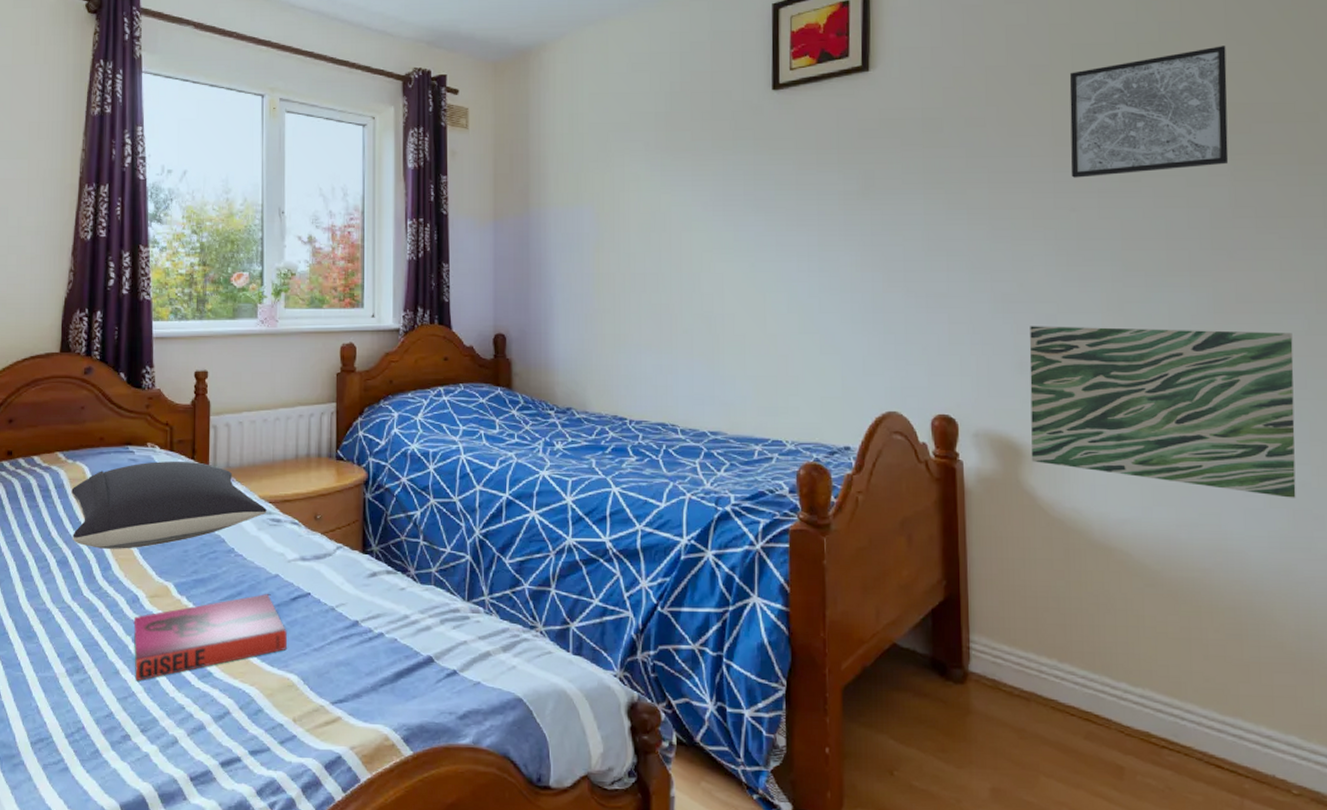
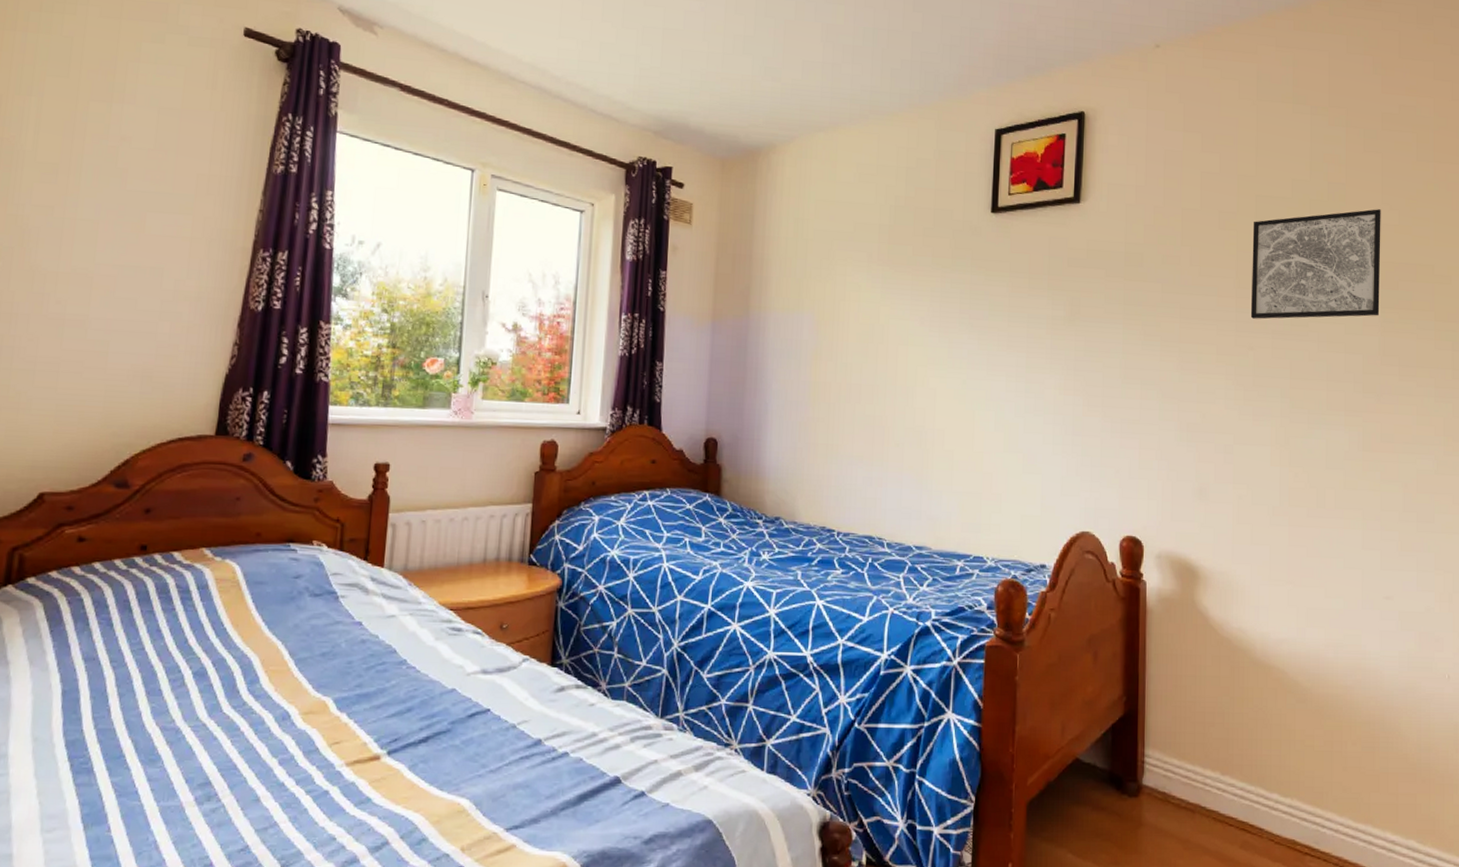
pillow: present [71,461,267,549] -> none [214,562,447,660]
hardback book: present [134,594,287,681] -> none [278,710,461,810]
wall art: present [1029,326,1296,498] -> none [1205,455,1424,622]

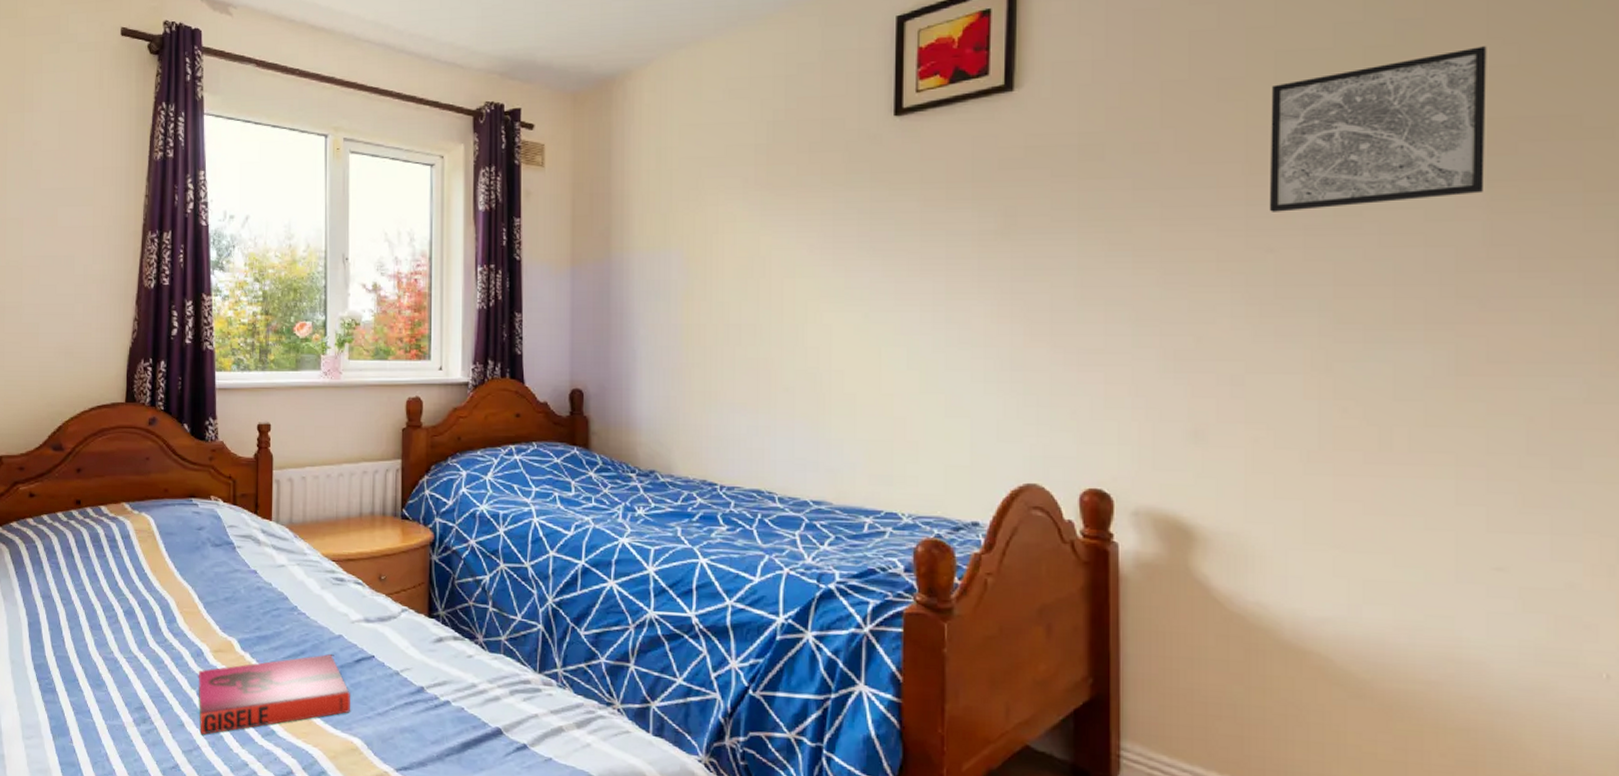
hardback book: none [278,710,461,810] -> present [199,654,350,735]

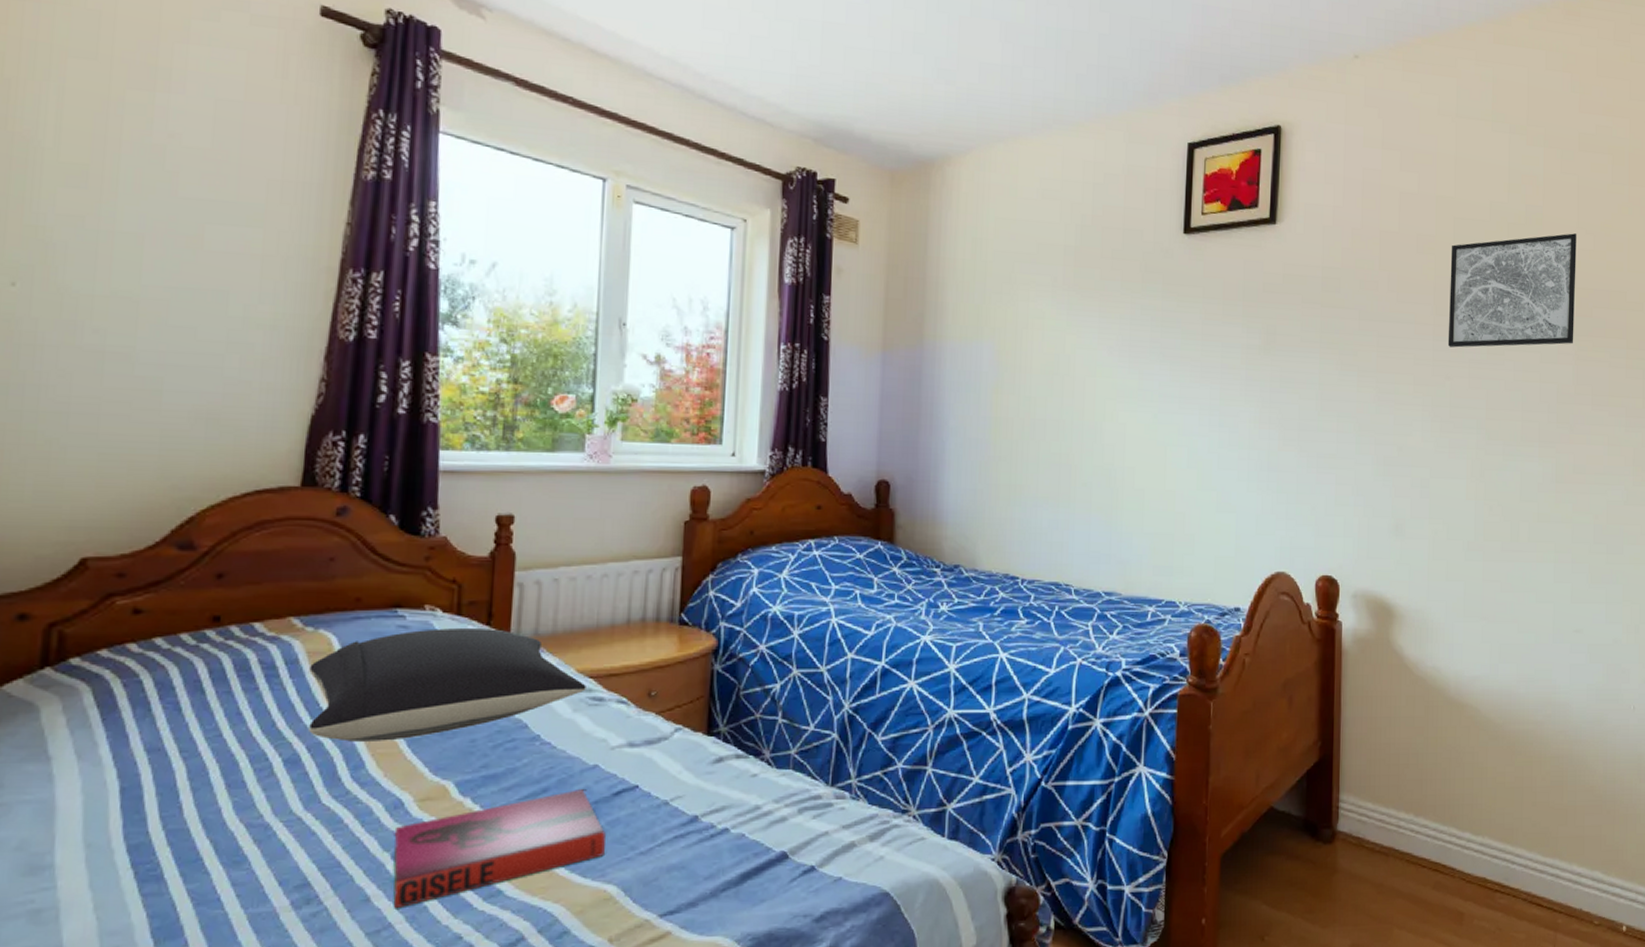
pillow: none [137,515,330,603] -> present [309,628,586,742]

